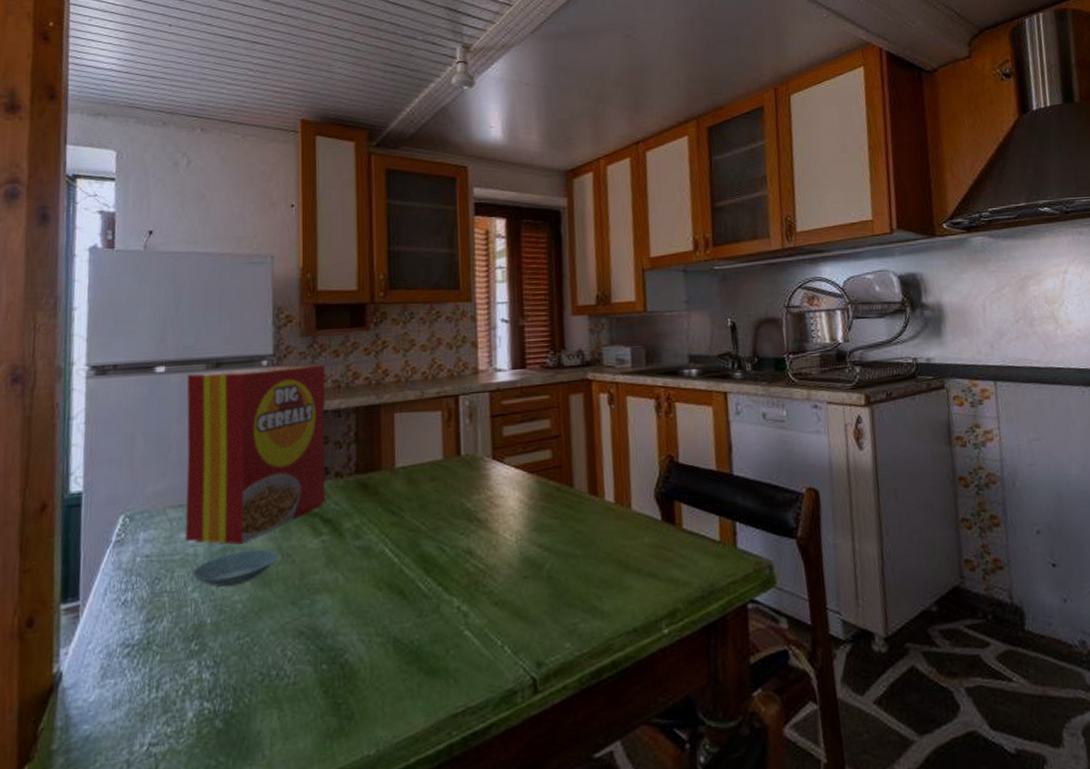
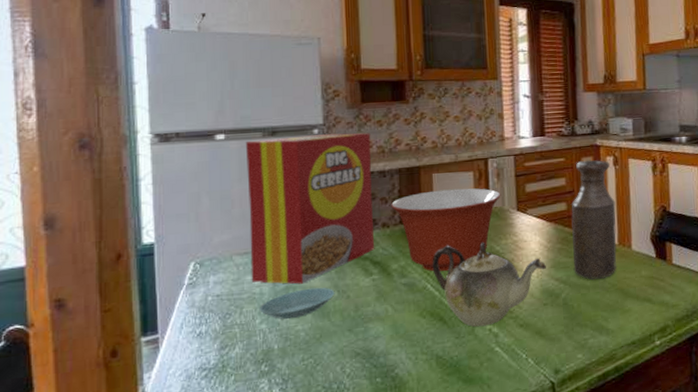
mixing bowl: none [345,431,474,532] -> present [390,188,501,271]
teapot: none [391,498,527,604] -> present [432,243,546,327]
bottle: none [557,397,614,547] -> present [571,160,617,280]

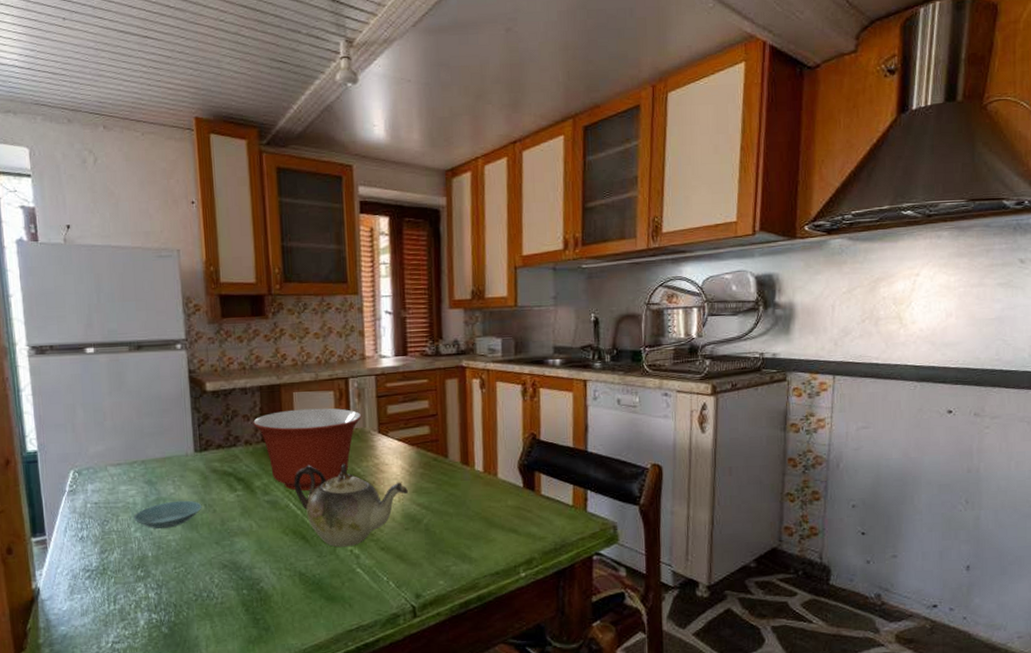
cereal box: present [246,133,375,284] -> none [114,348,239,496]
bottle: present [571,160,617,280] -> none [434,382,482,507]

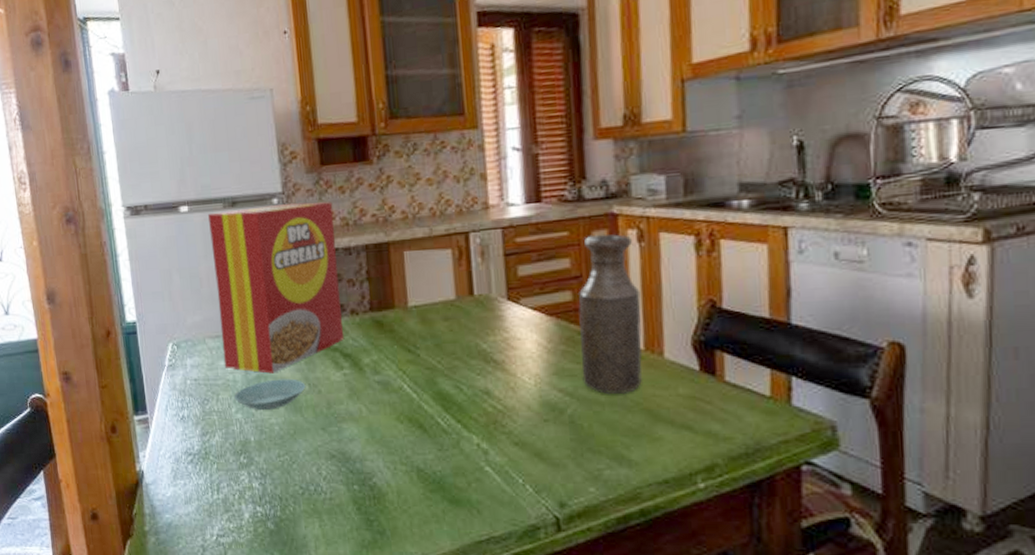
cereal box: none [114,348,239,496] -> present [208,202,345,374]
mixing bowl: present [252,408,362,491] -> none [358,269,487,370]
teapot: present [294,464,408,548] -> none [407,338,546,440]
bottle: none [434,382,482,507] -> present [578,234,643,394]

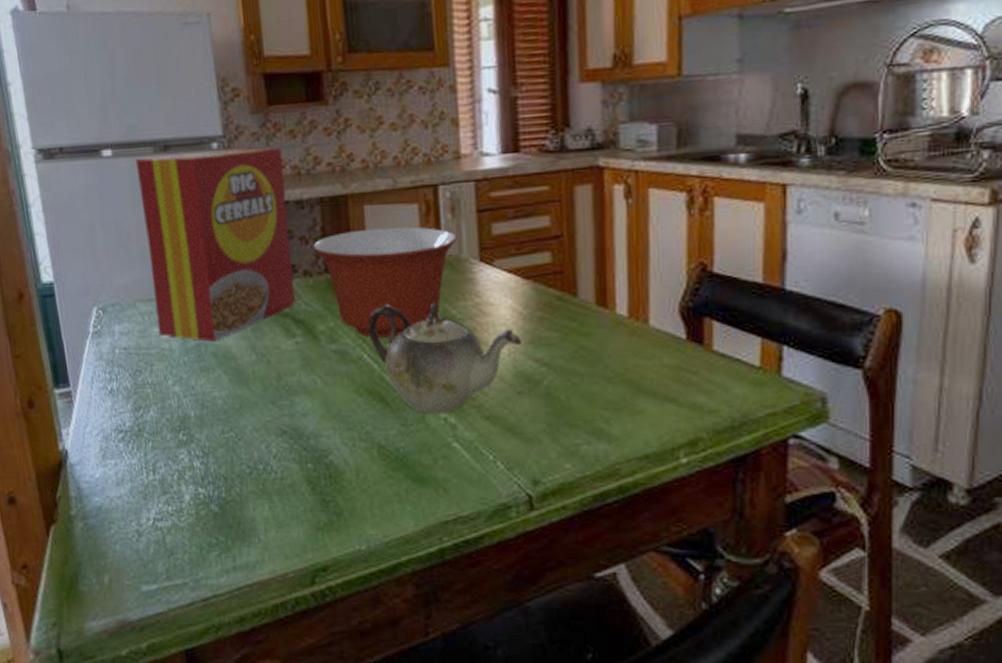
saucer: present [234,378,306,410] -> none [171,347,253,382]
mixing bowl: none [358,269,487,370] -> present [312,226,457,338]
teapot: none [407,338,546,440] -> present [367,303,521,414]
bottle: present [578,234,643,394] -> none [557,189,627,364]

